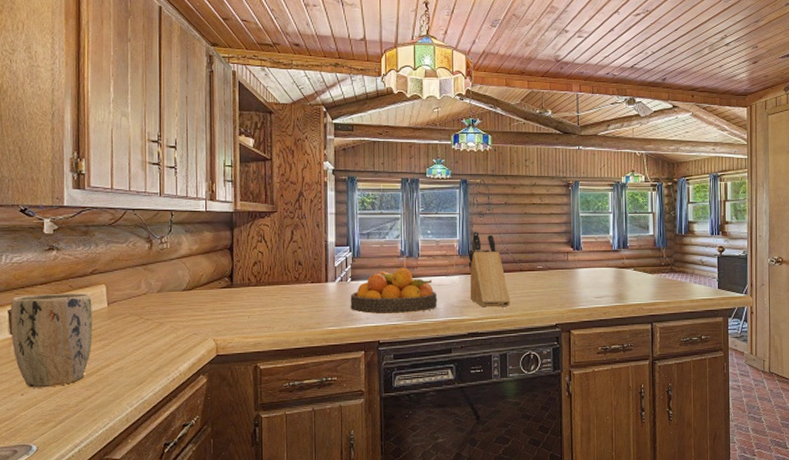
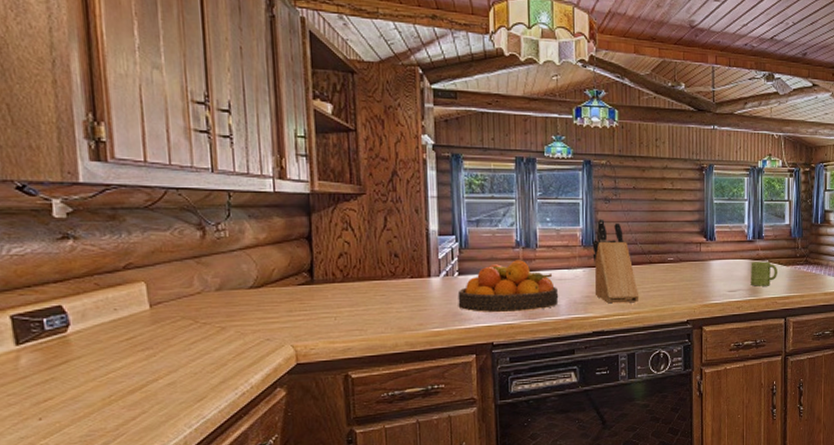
plant pot: present [10,293,93,388] -> none [12,292,132,411]
mug: none [617,270,643,293] -> present [751,261,777,286]

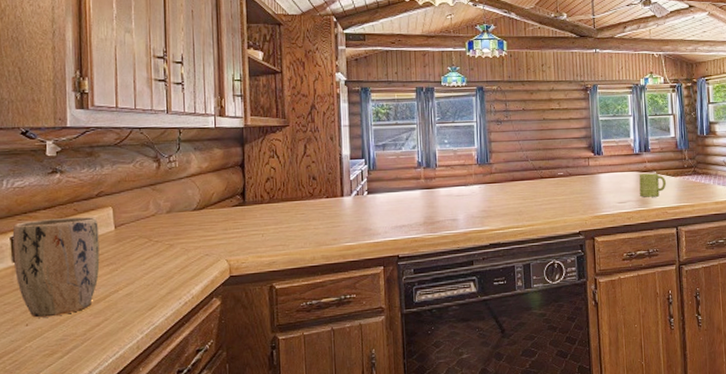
plant pot: none [12,292,132,411] -> present [12,217,100,318]
fruit bowl: present [457,260,559,313] -> none [367,179,458,228]
knife block: present [592,218,639,305] -> none [487,139,532,218]

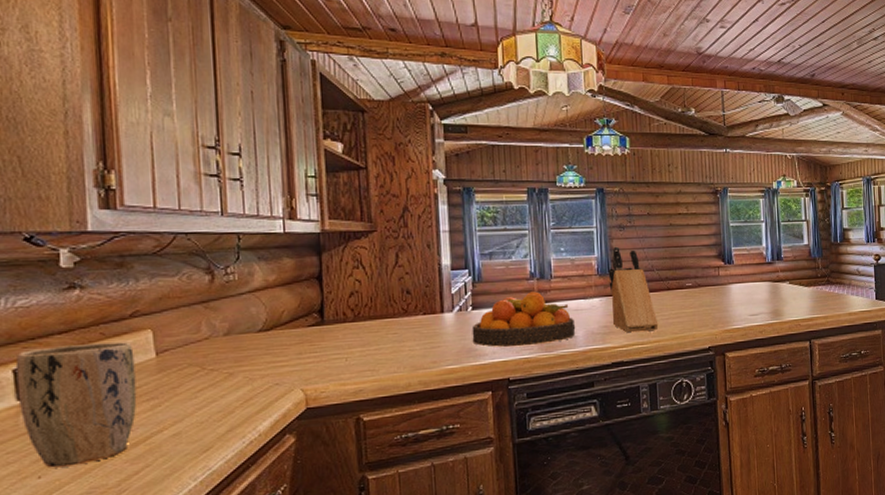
fruit bowl: none [367,179,458,228] -> present [471,291,576,347]
knife block: none [487,139,532,218] -> present [608,246,659,334]
mug: present [639,173,666,197] -> none [771,283,799,309]

